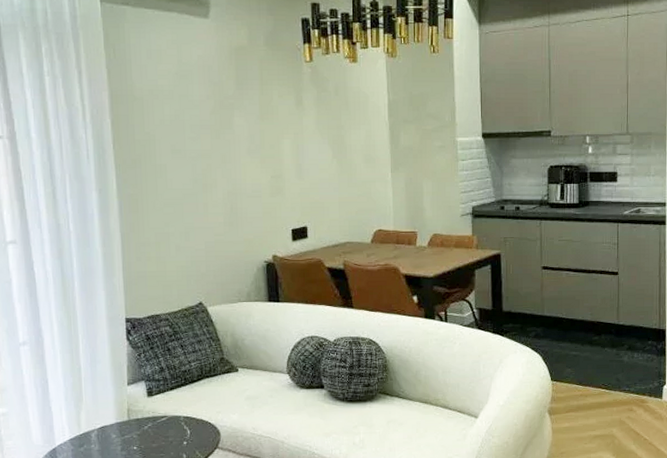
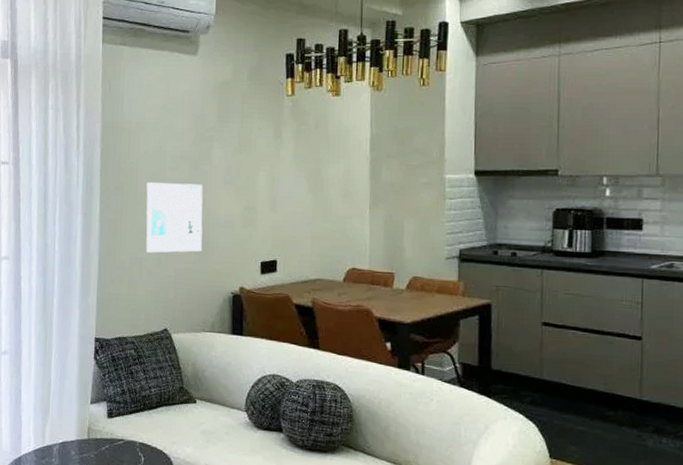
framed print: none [166,153,232,227] -> present [146,181,203,253]

